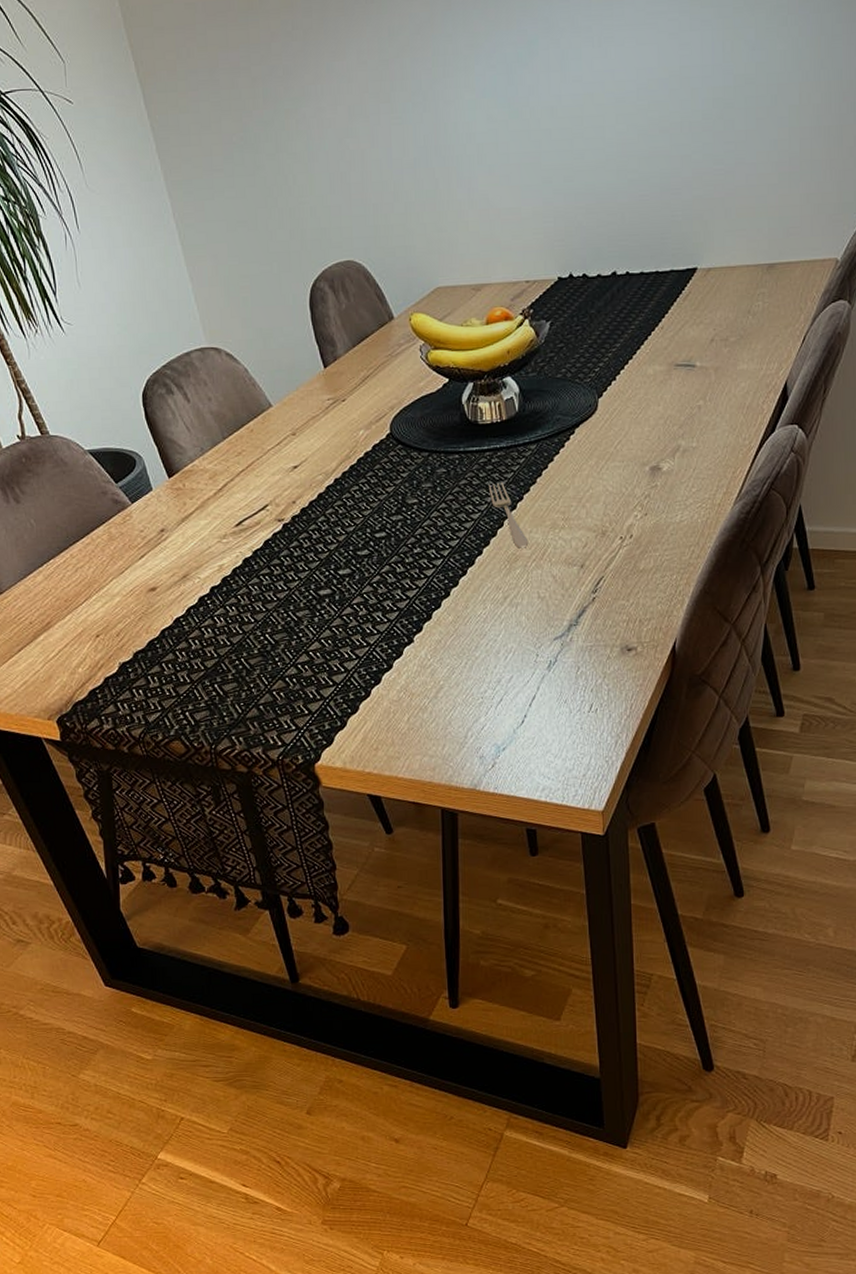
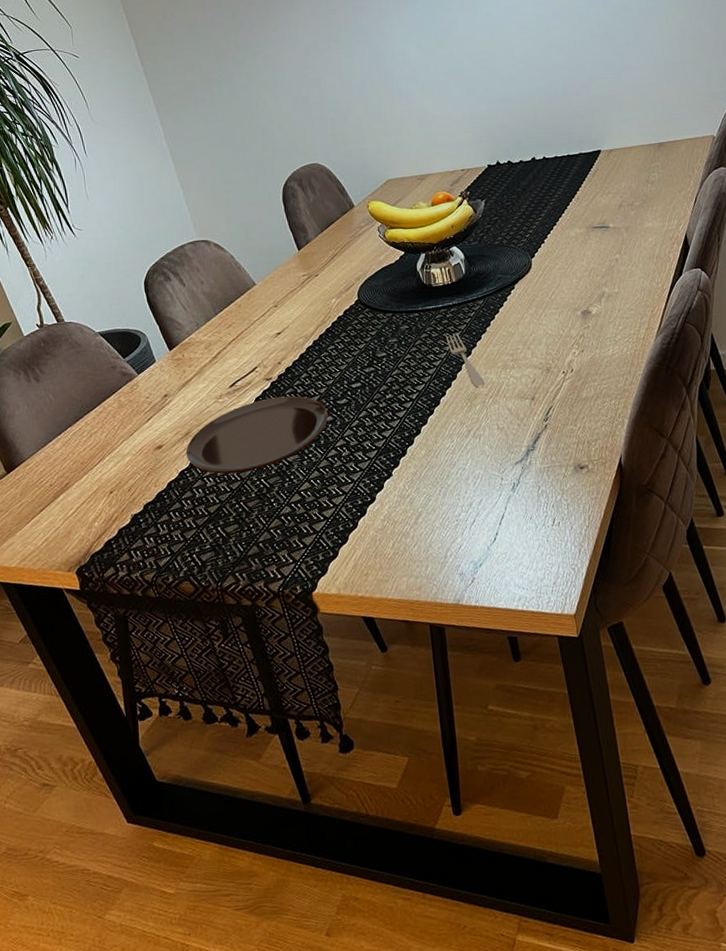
plate: none [182,541,346,626] -> present [185,396,329,474]

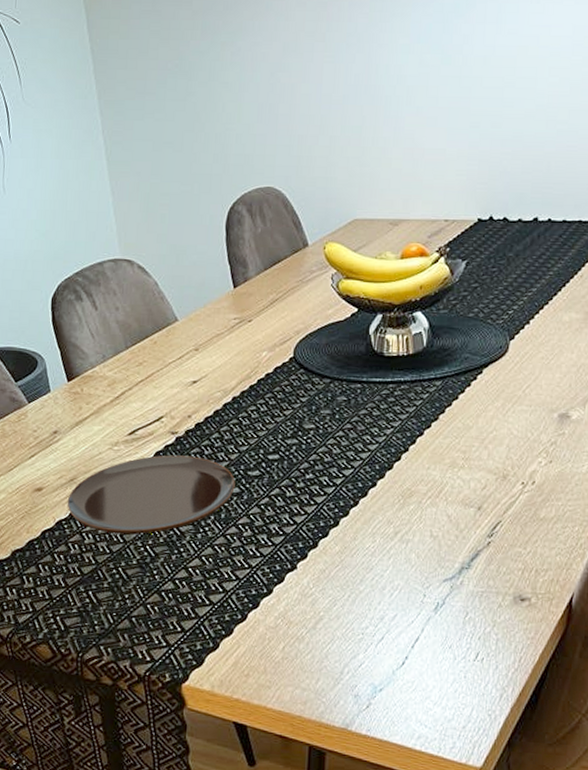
fork: present [445,333,484,388] -> none [388,415,424,484]

